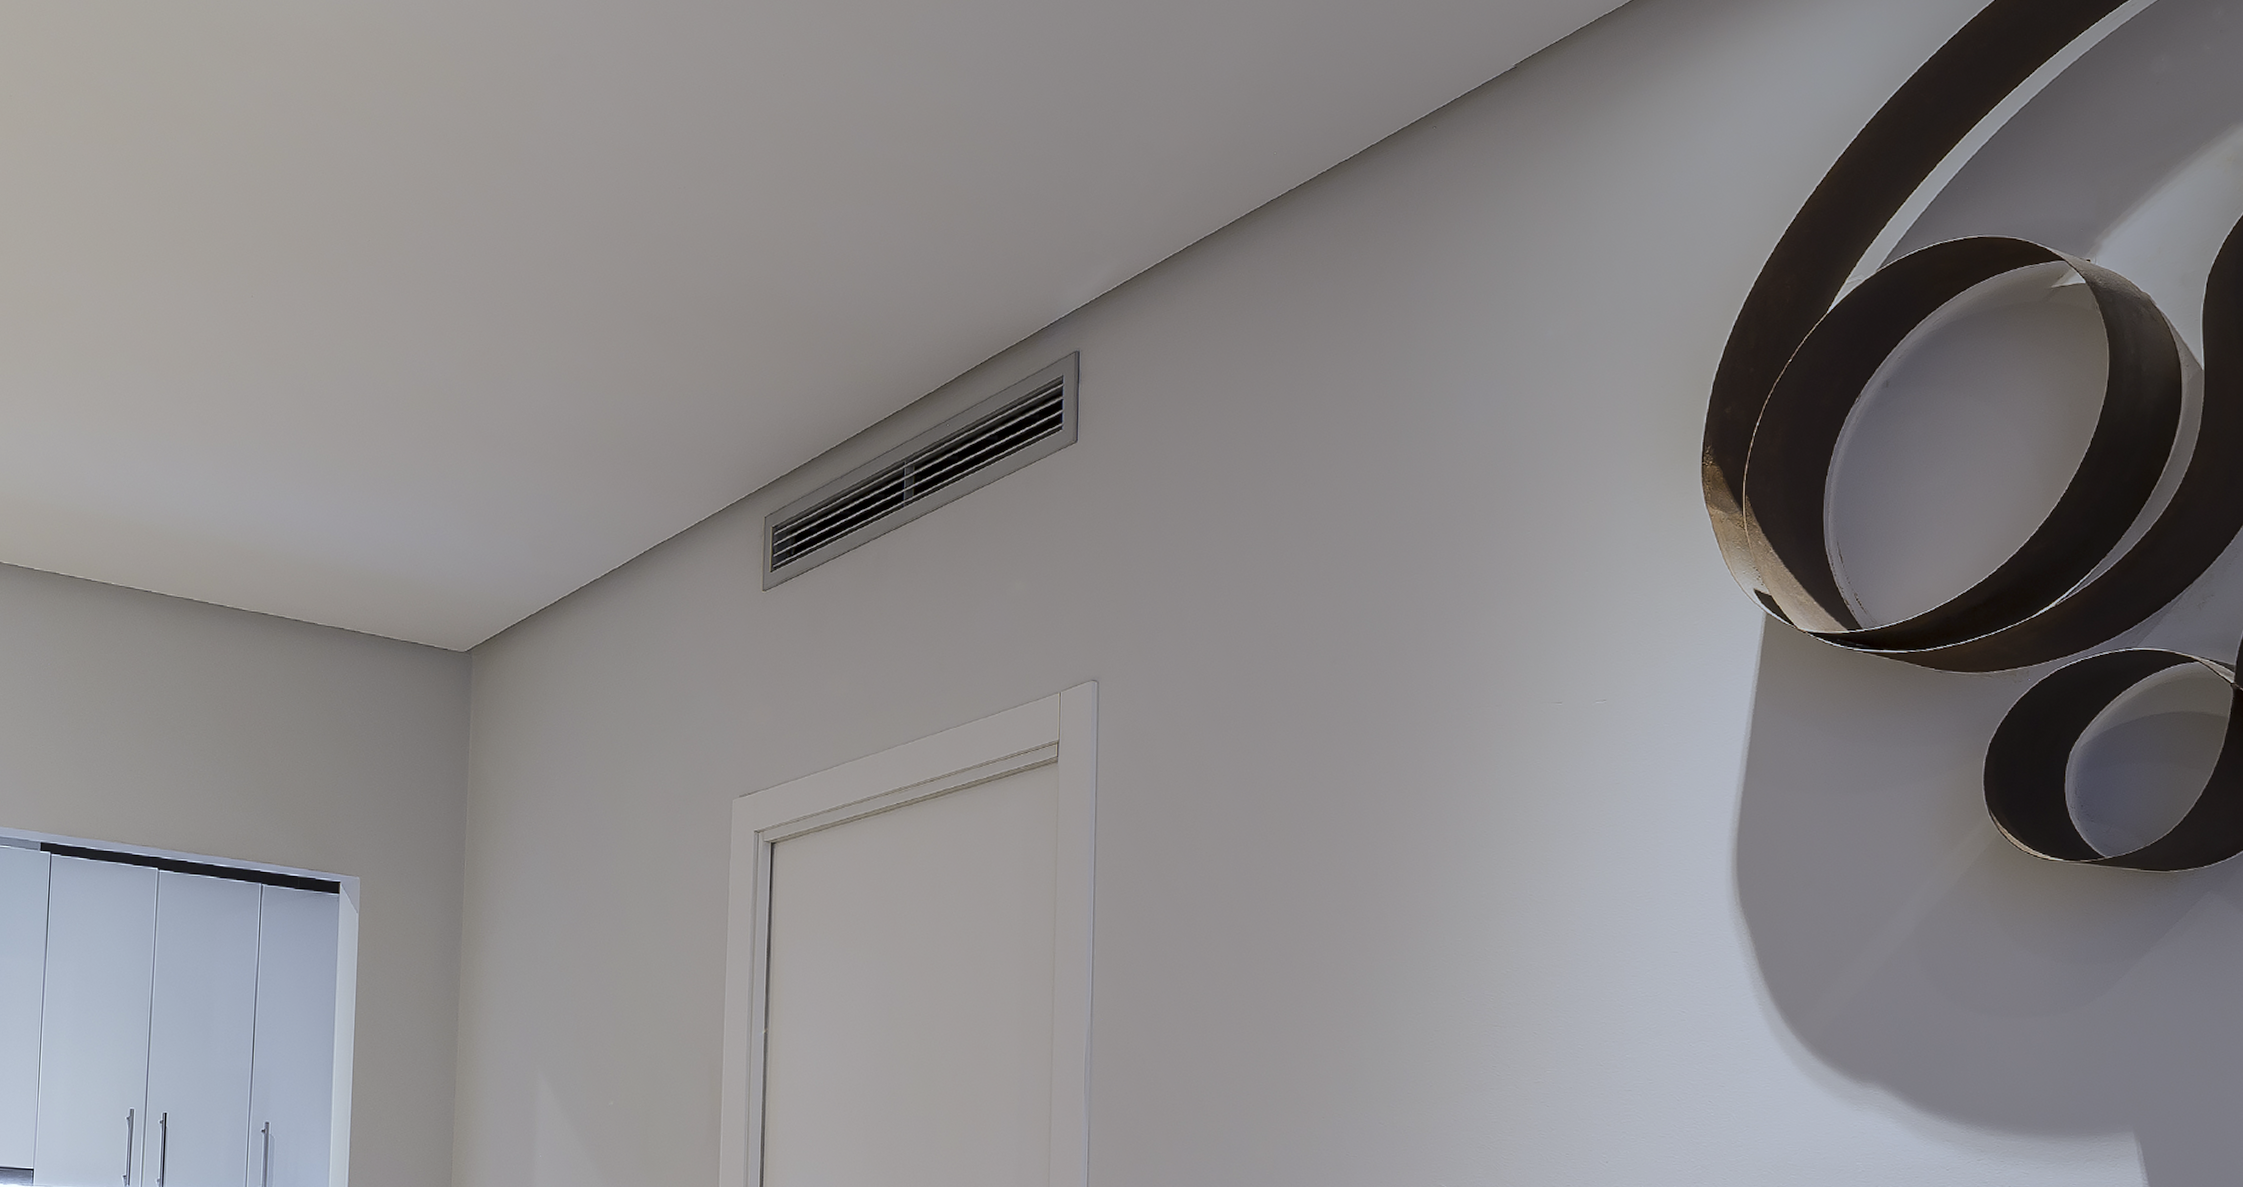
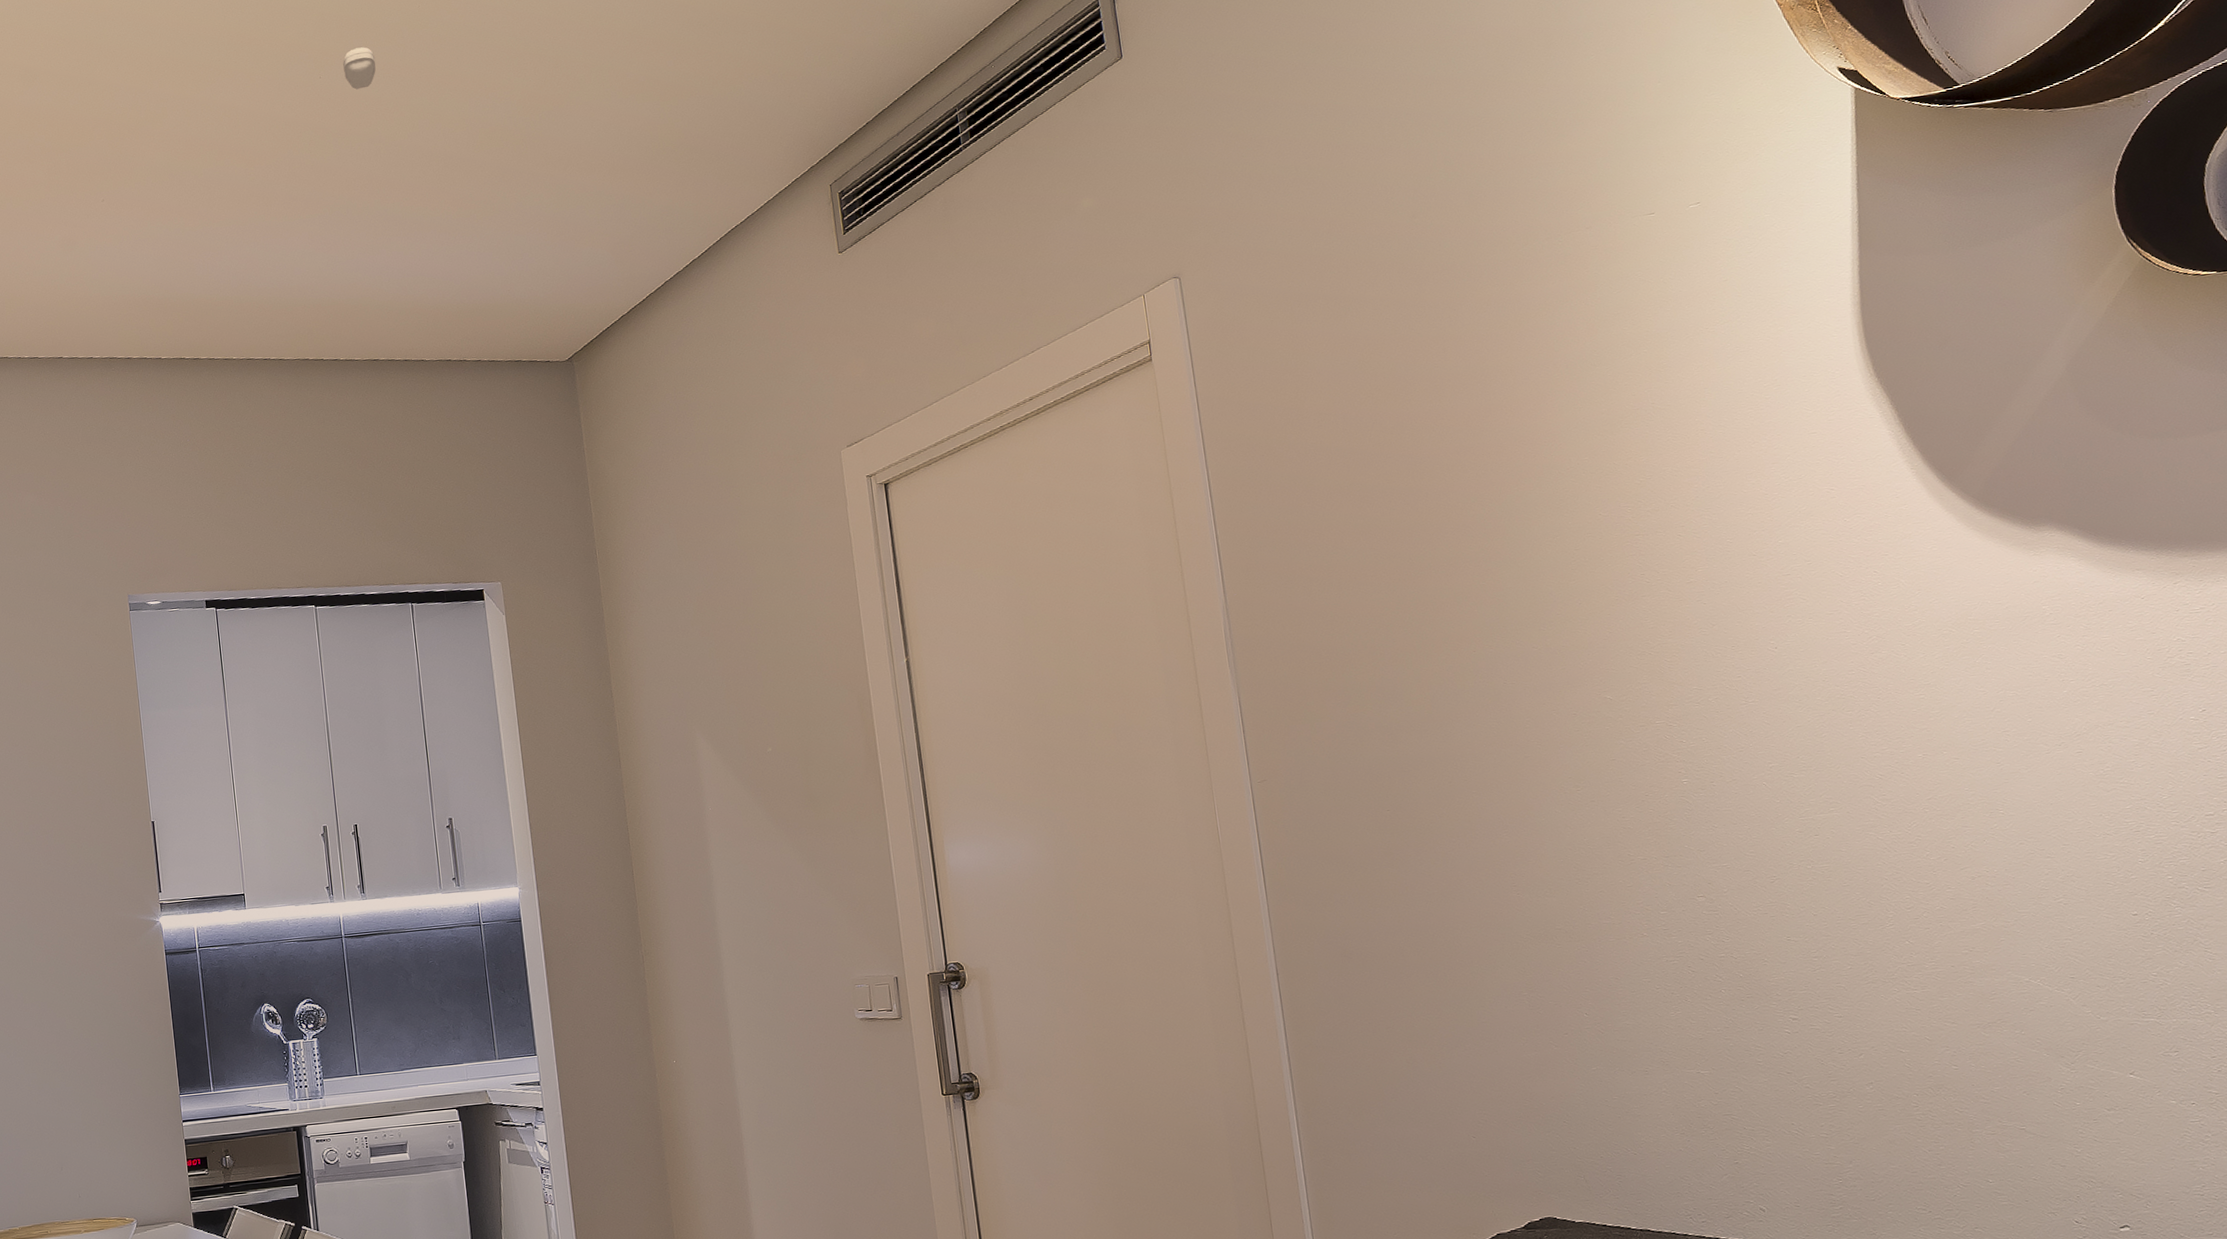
smoke detector: none [278,272,314,318] -> present [343,47,376,90]

